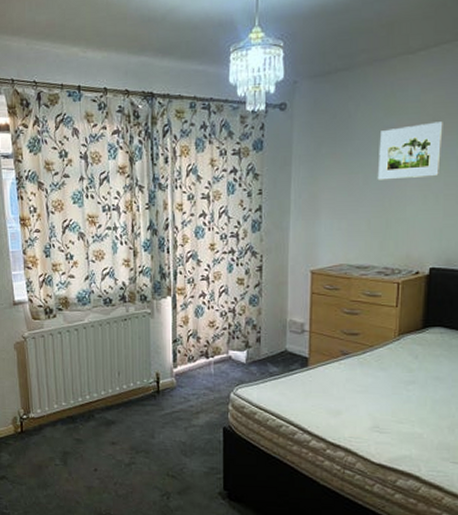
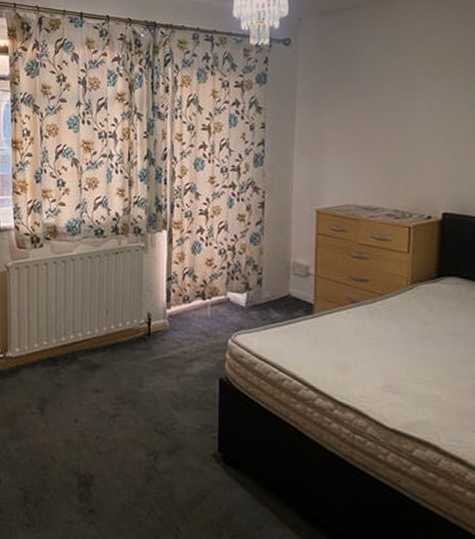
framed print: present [377,121,443,180] -> none [385,64,452,120]

